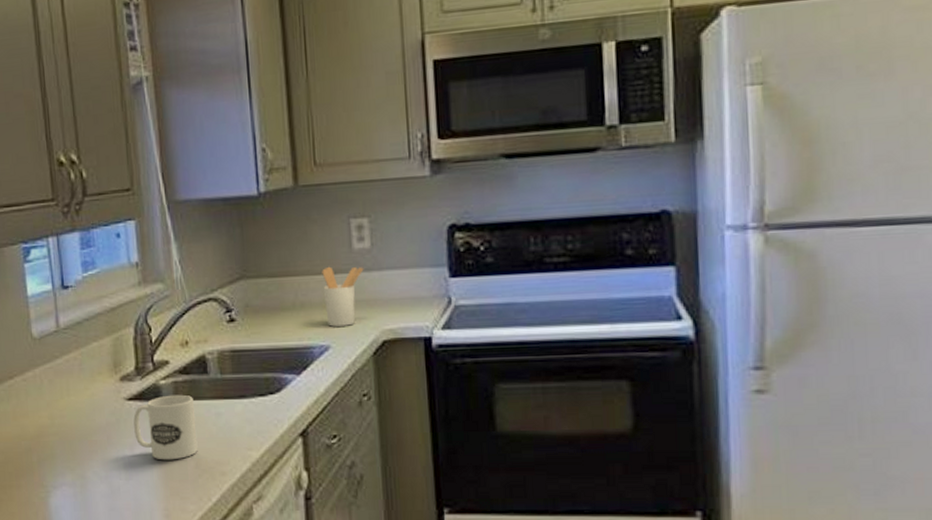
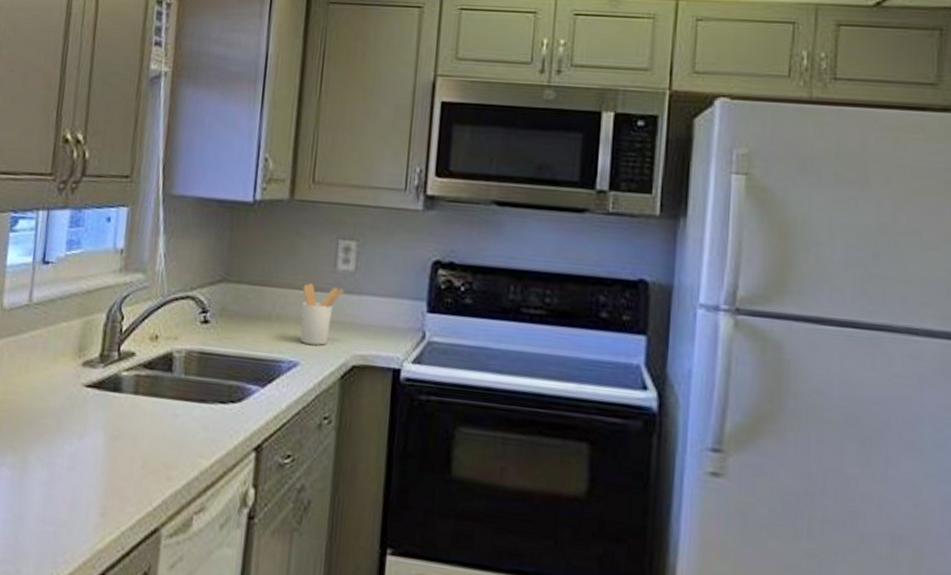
mug: present [133,394,198,460] -> none [86,388,153,456]

